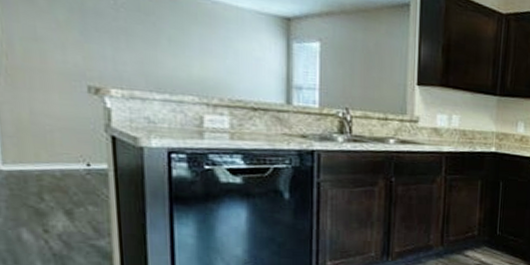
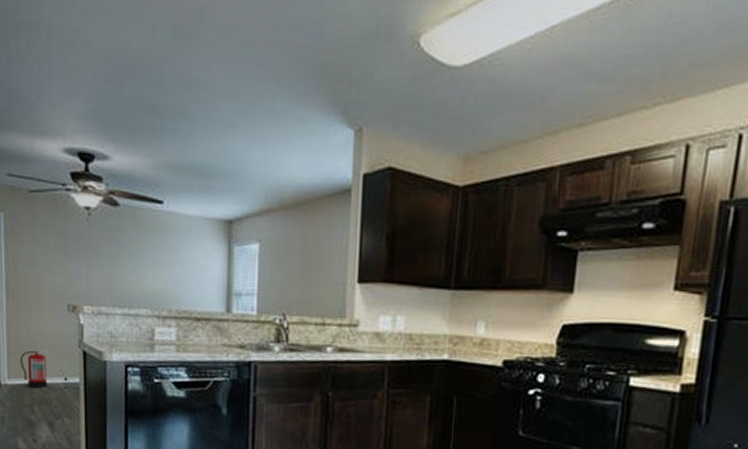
fire extinguisher: none [20,130,65,174] -> present [20,346,50,388]

